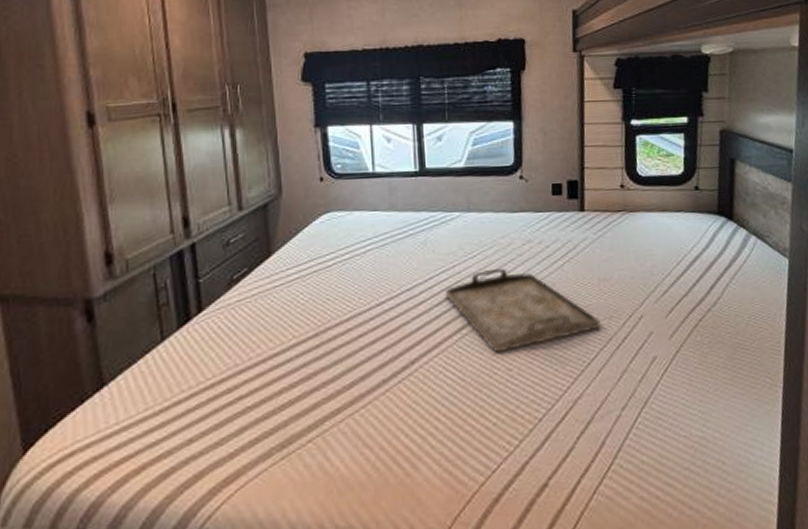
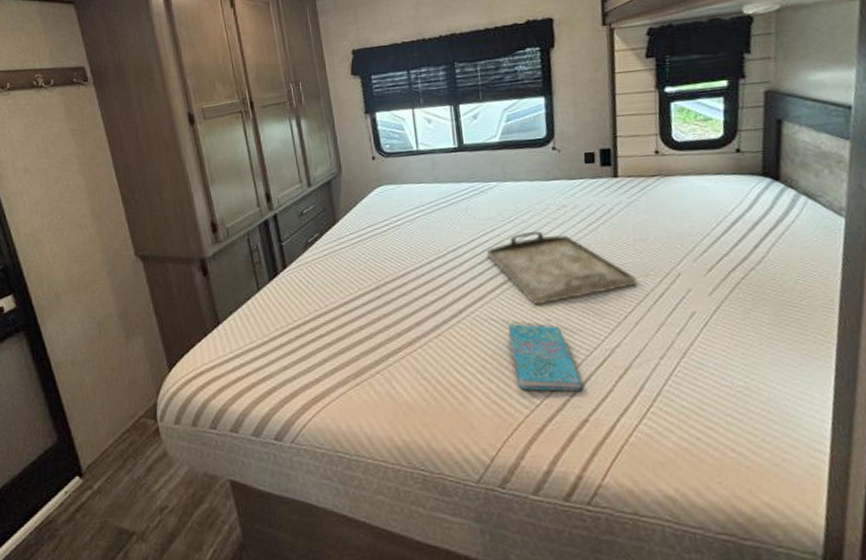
cover: none [464,375,544,454] -> present [507,324,584,392]

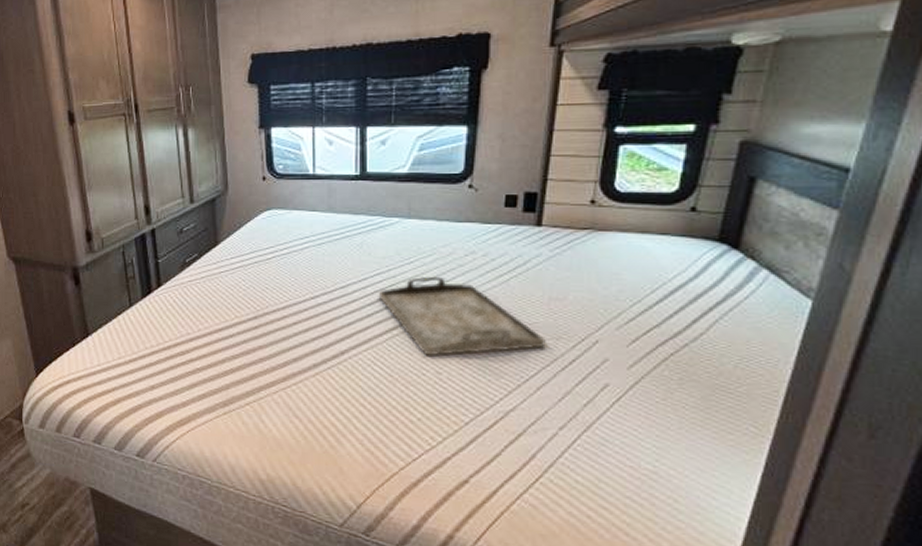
cover: present [507,324,584,392] -> none [392,372,469,451]

